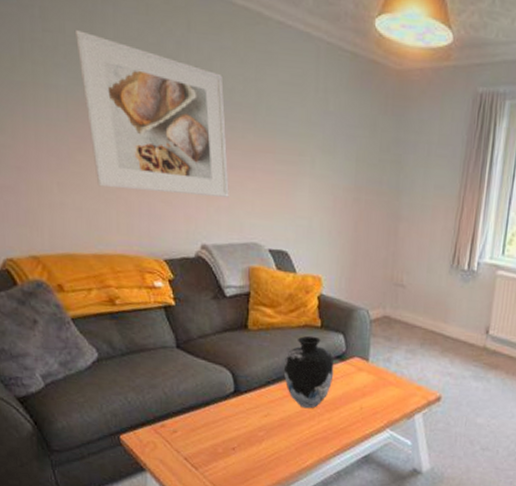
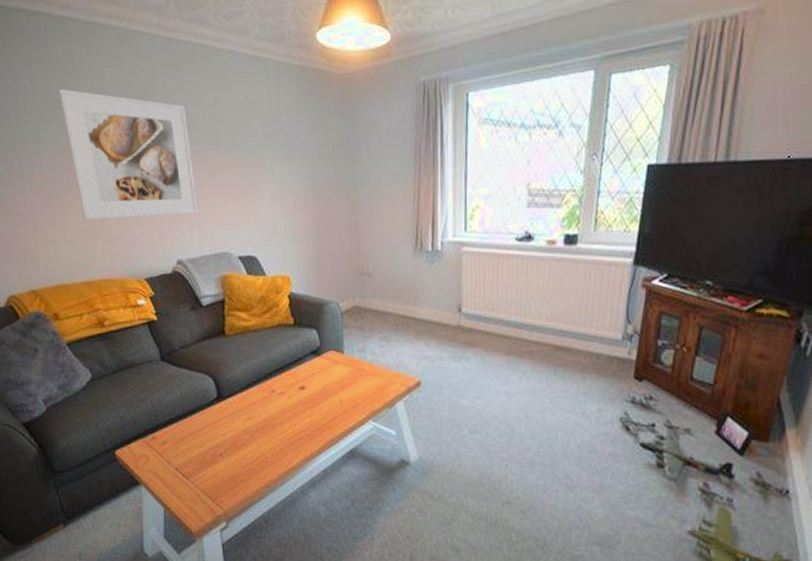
vase: present [283,335,334,409] -> none [261,334,311,408]

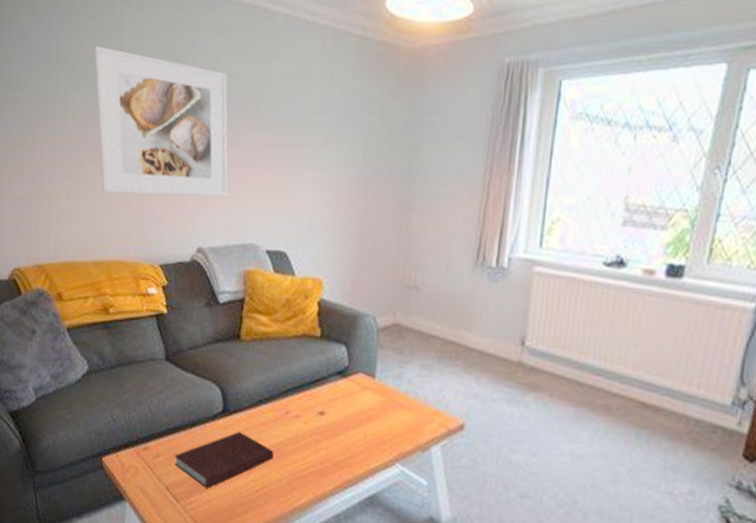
notebook: none [179,413,266,464] -> present [174,432,274,488]

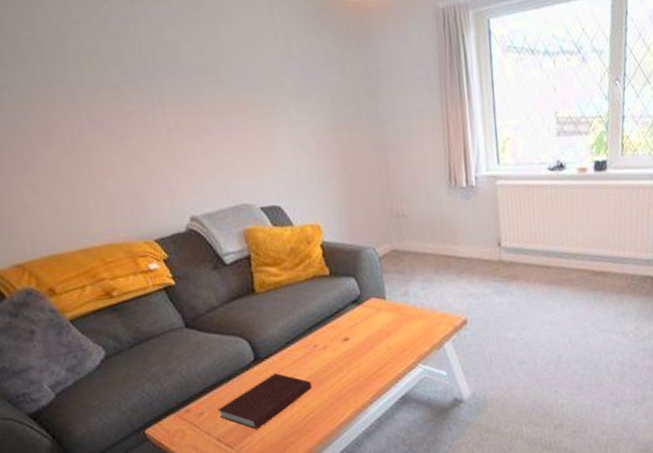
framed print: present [94,46,229,197] -> none [14,25,209,180]

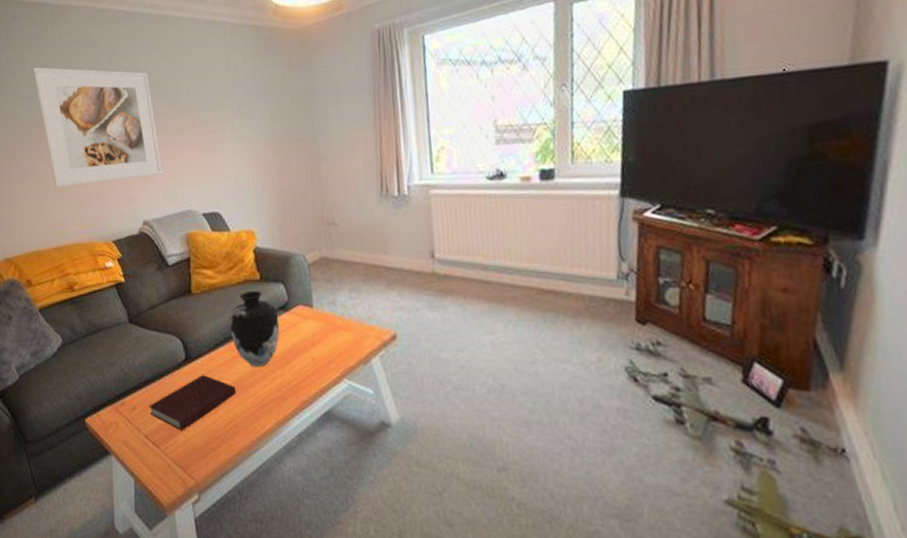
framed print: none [14,25,209,180] -> present [32,67,163,188]
vase: none [299,285,354,362] -> present [229,290,280,368]

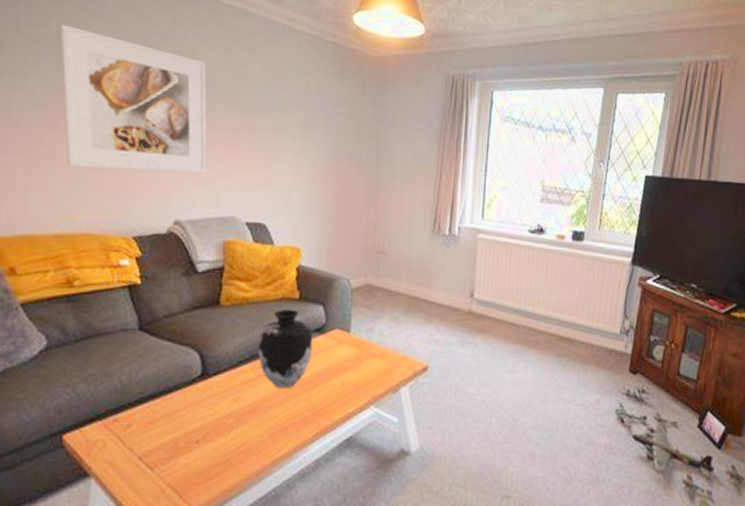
notebook: present [149,375,236,430] -> none [147,393,255,452]

